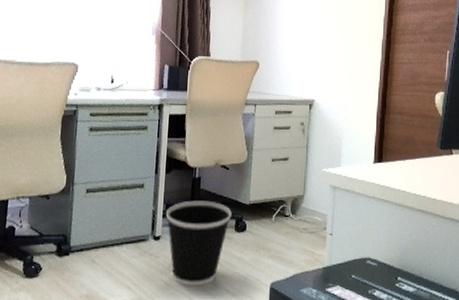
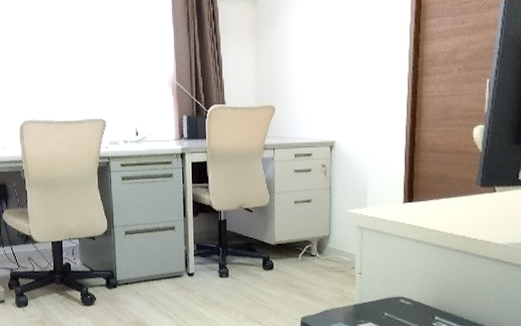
wastebasket: present [166,200,232,285] -> none [197,241,259,317]

